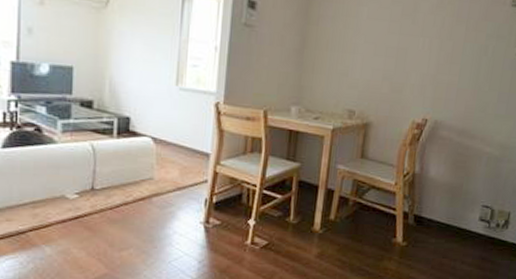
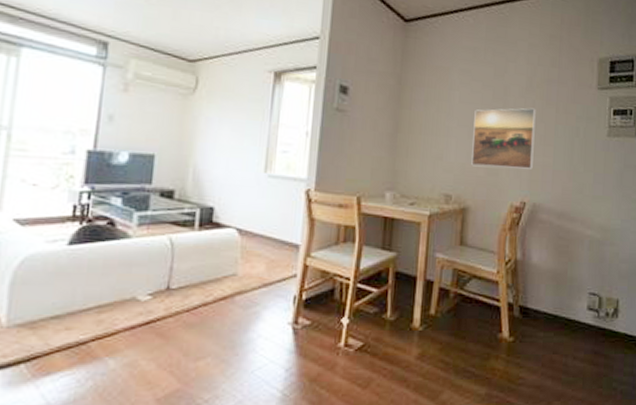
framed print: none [376,25,446,87] -> present [471,108,536,169]

